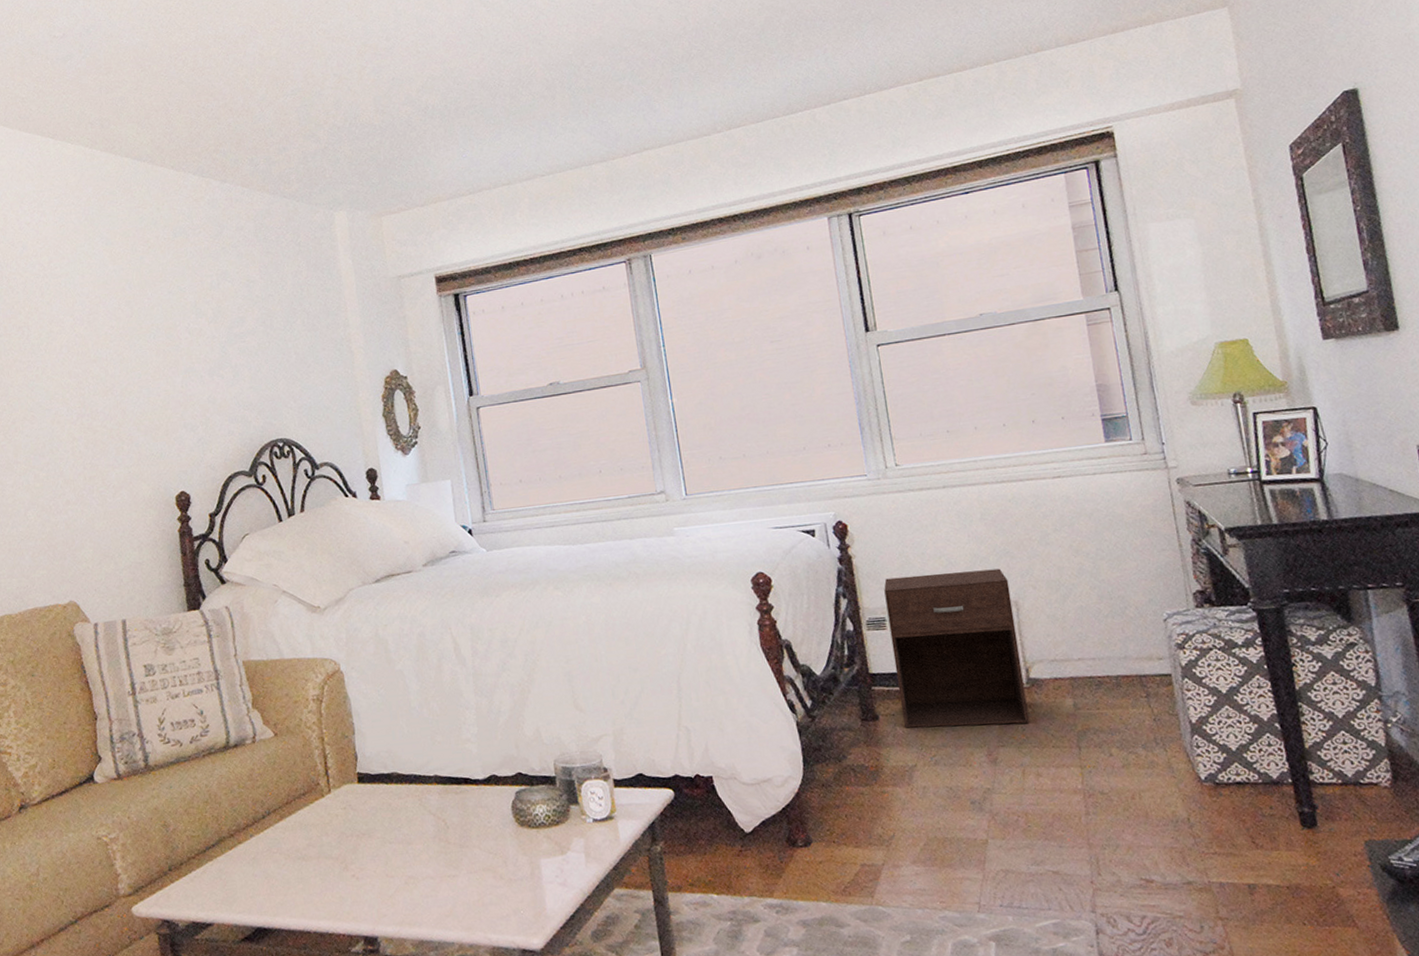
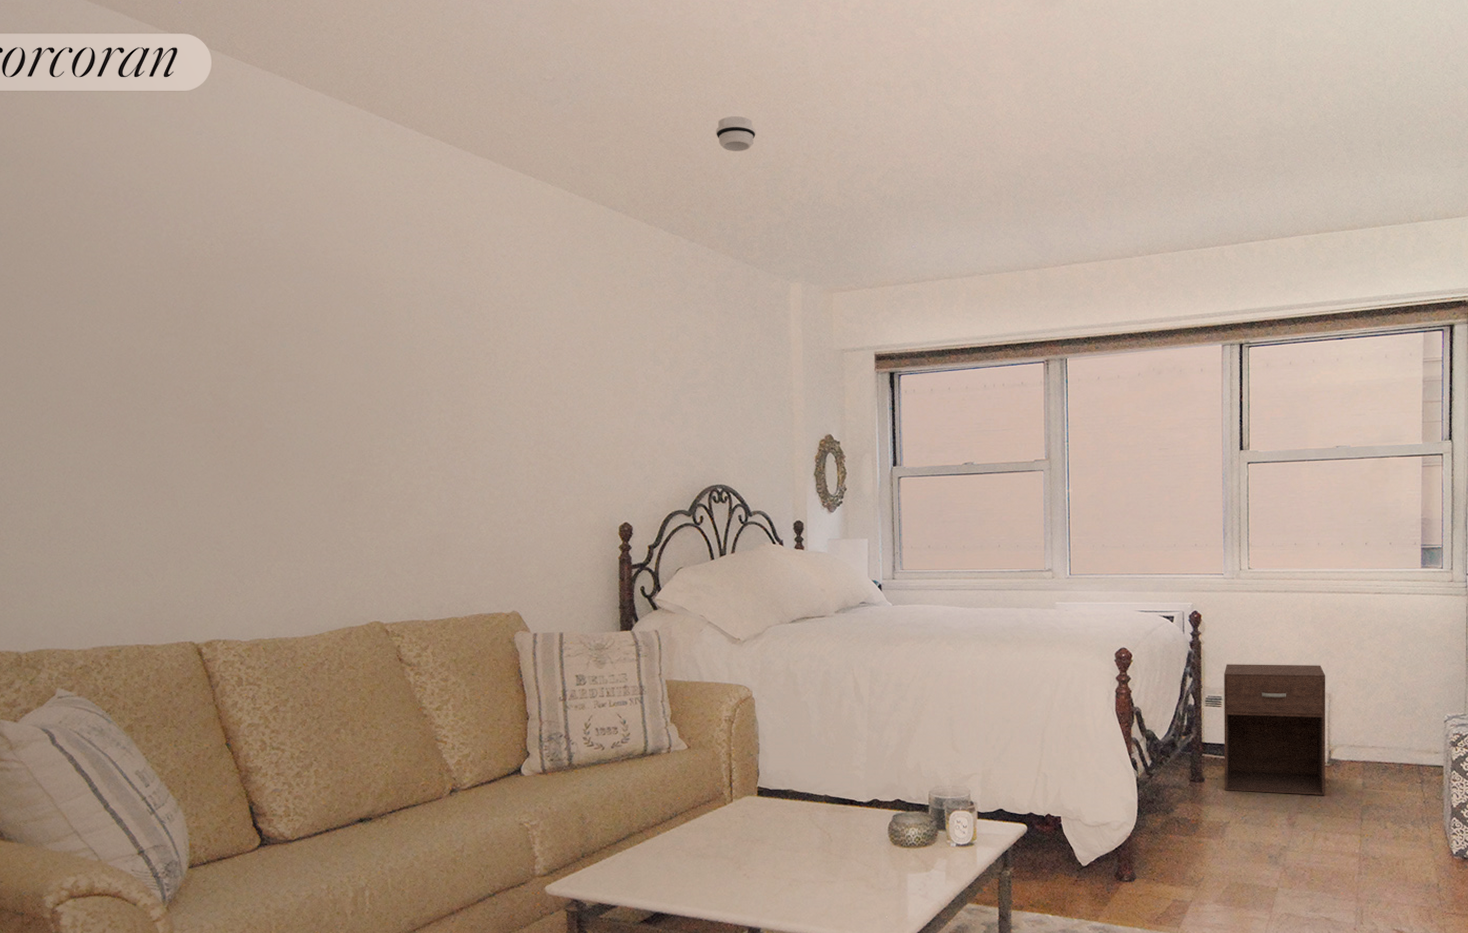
smoke detector: none [238,45,281,83] -> present [716,116,756,151]

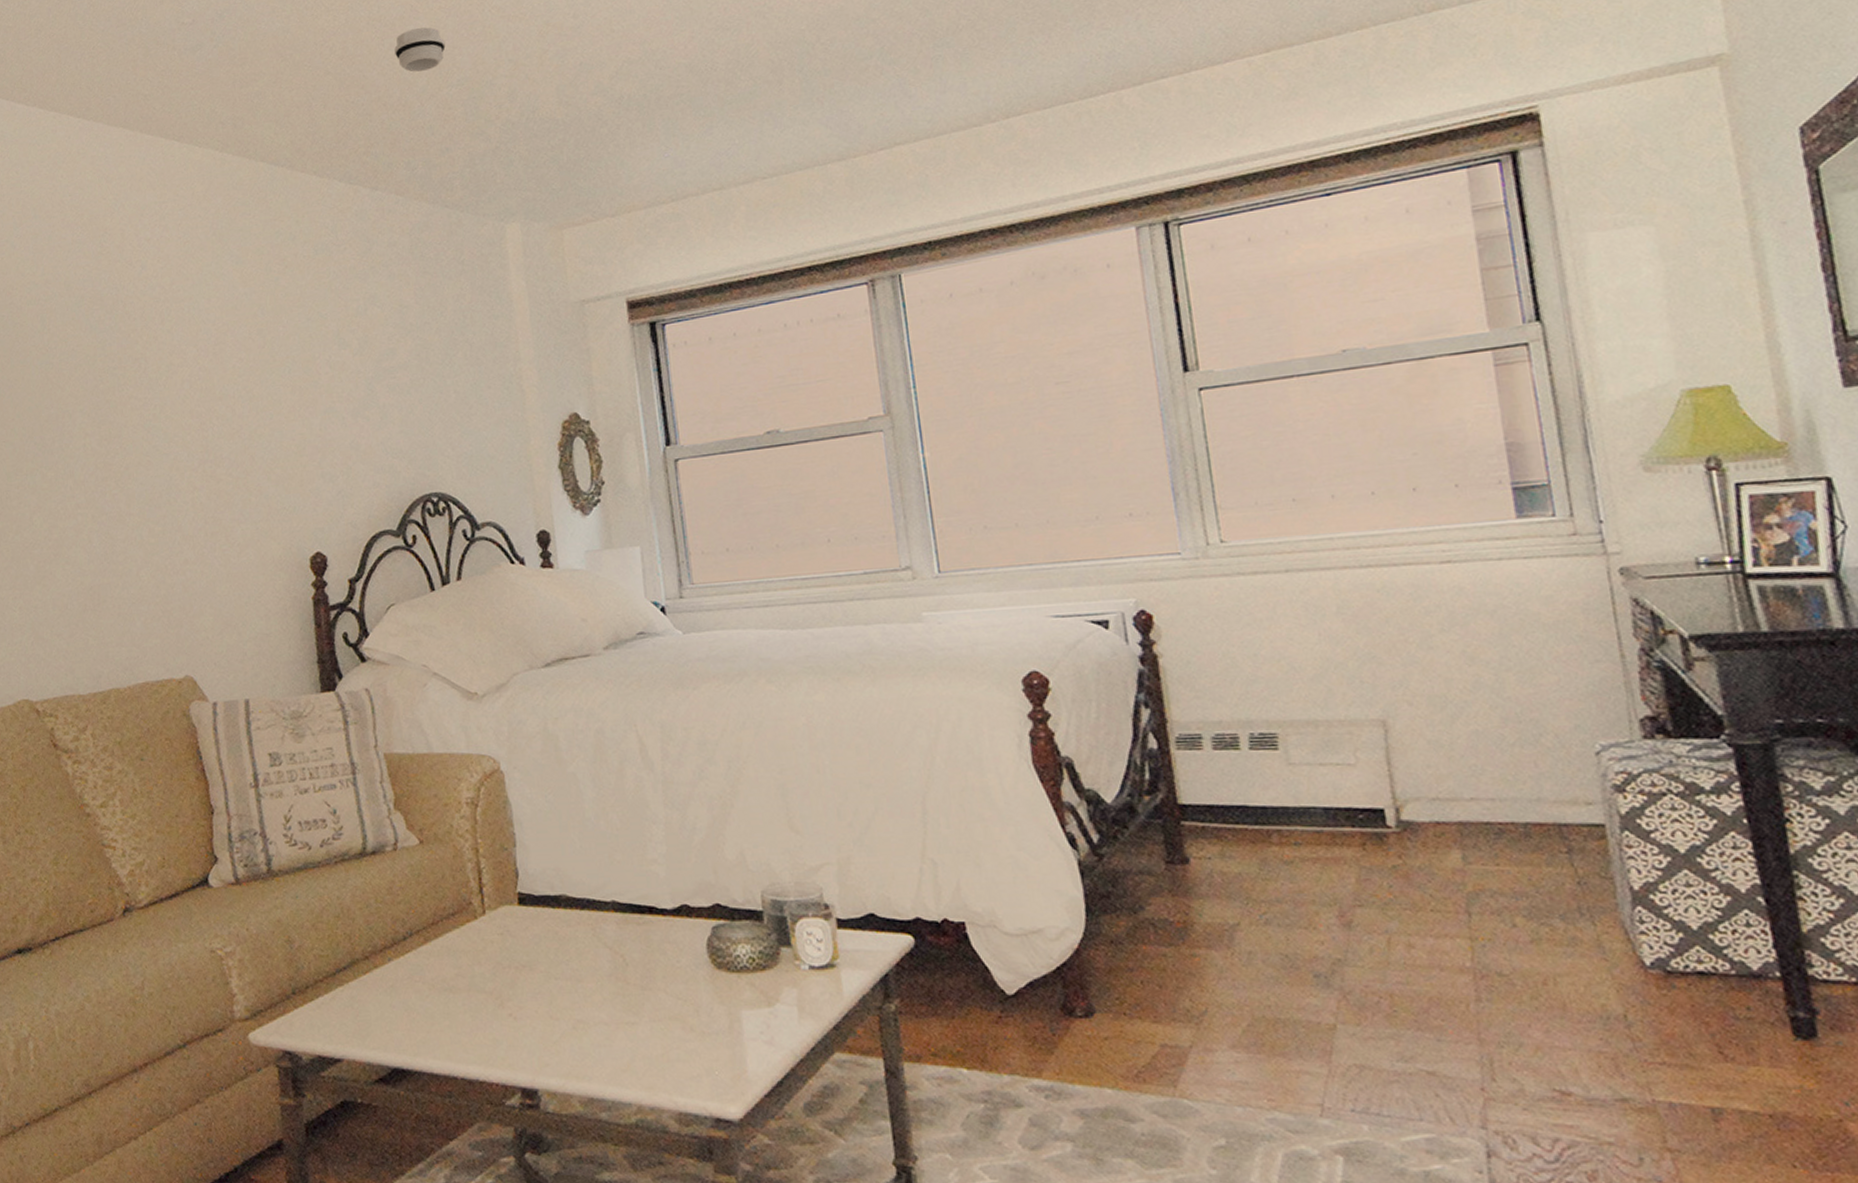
nightstand: present [1224,664,1326,795] -> none [1200,677,1399,878]

